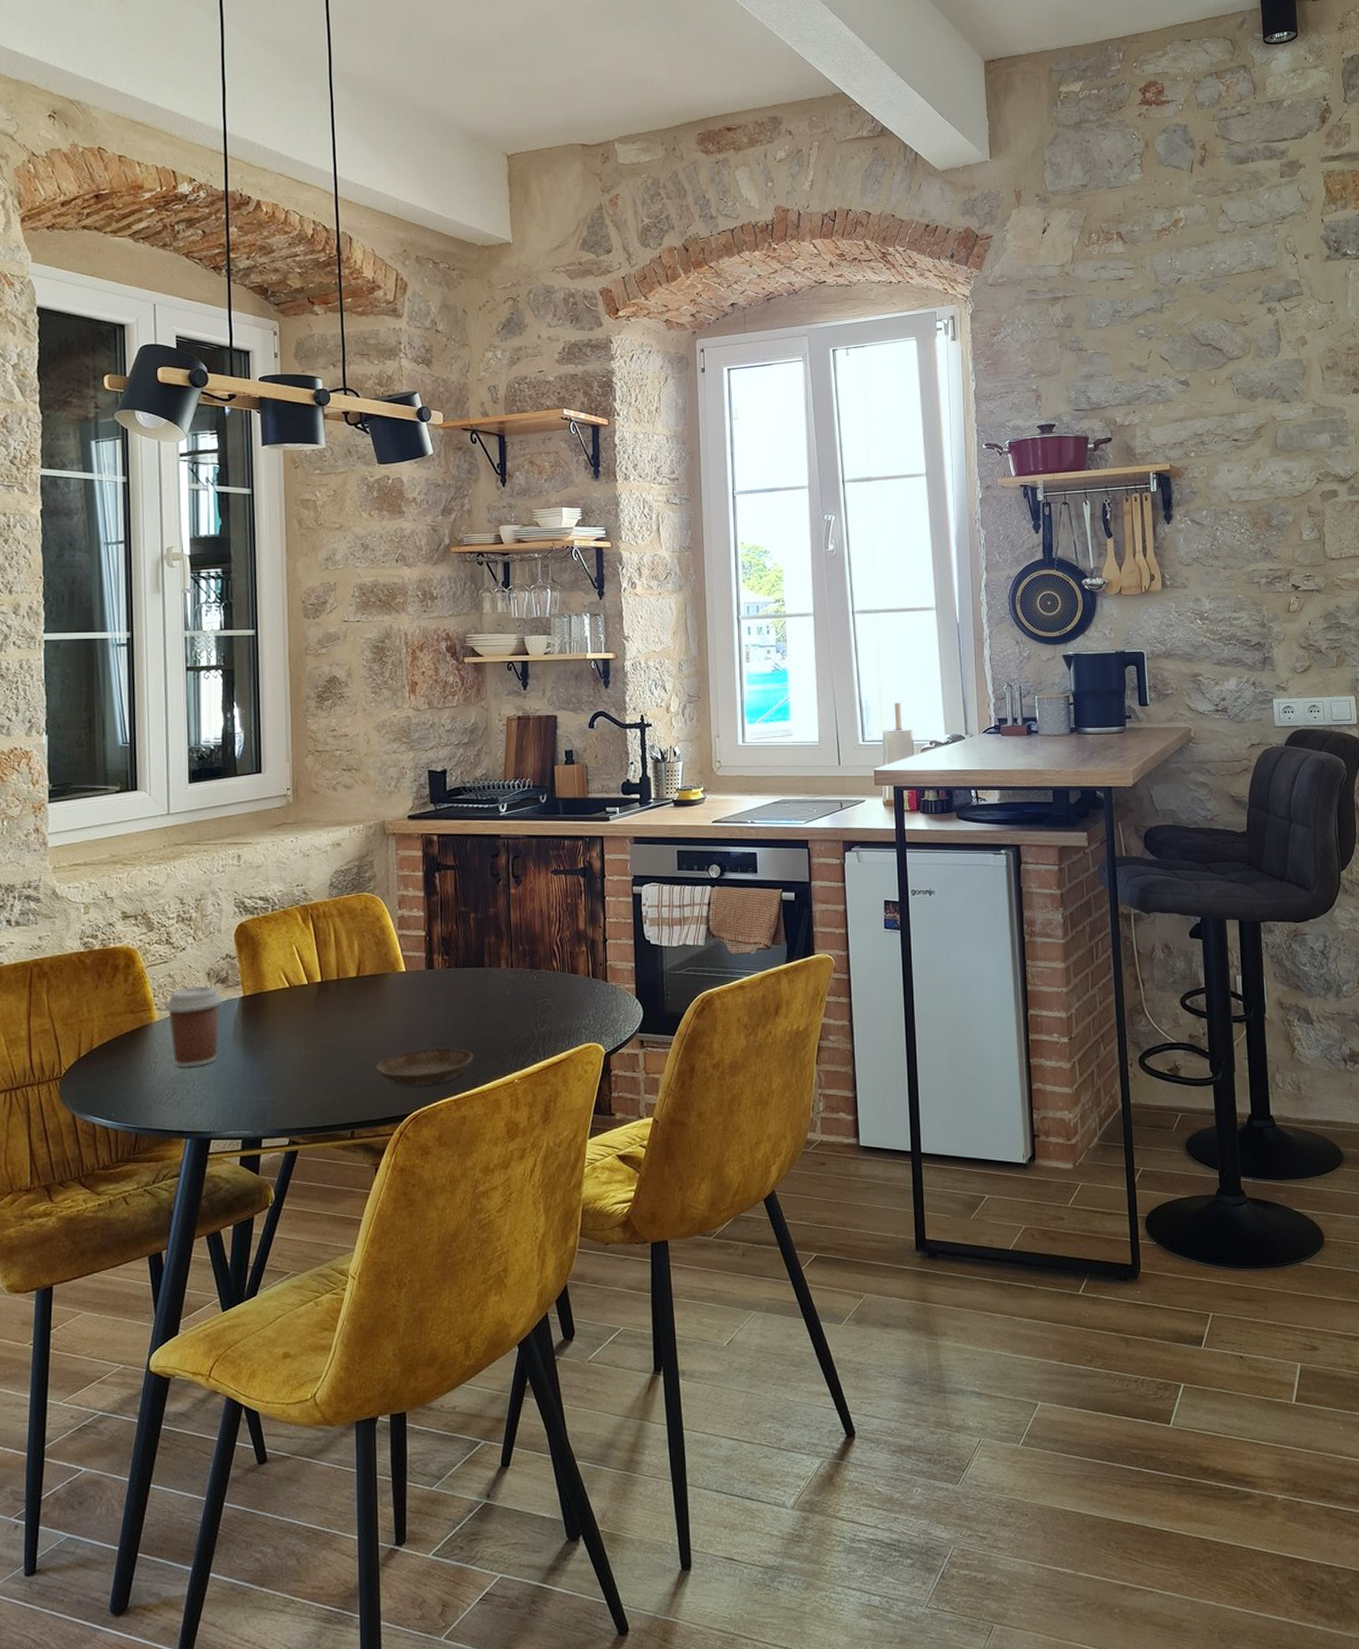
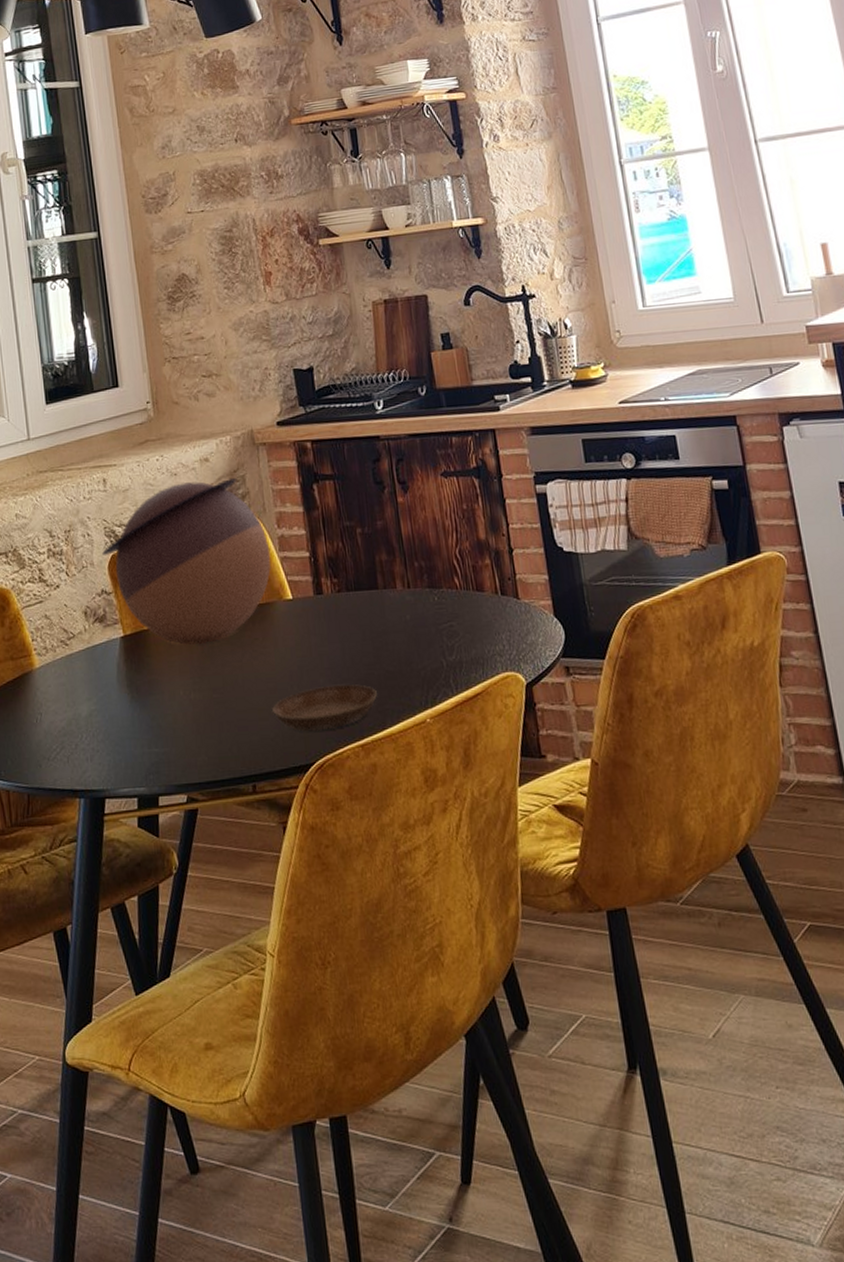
coffee cup: present [165,985,224,1068] -> none [44,625,104,719]
decorative bowl: none [230,863,390,1008] -> present [102,478,271,645]

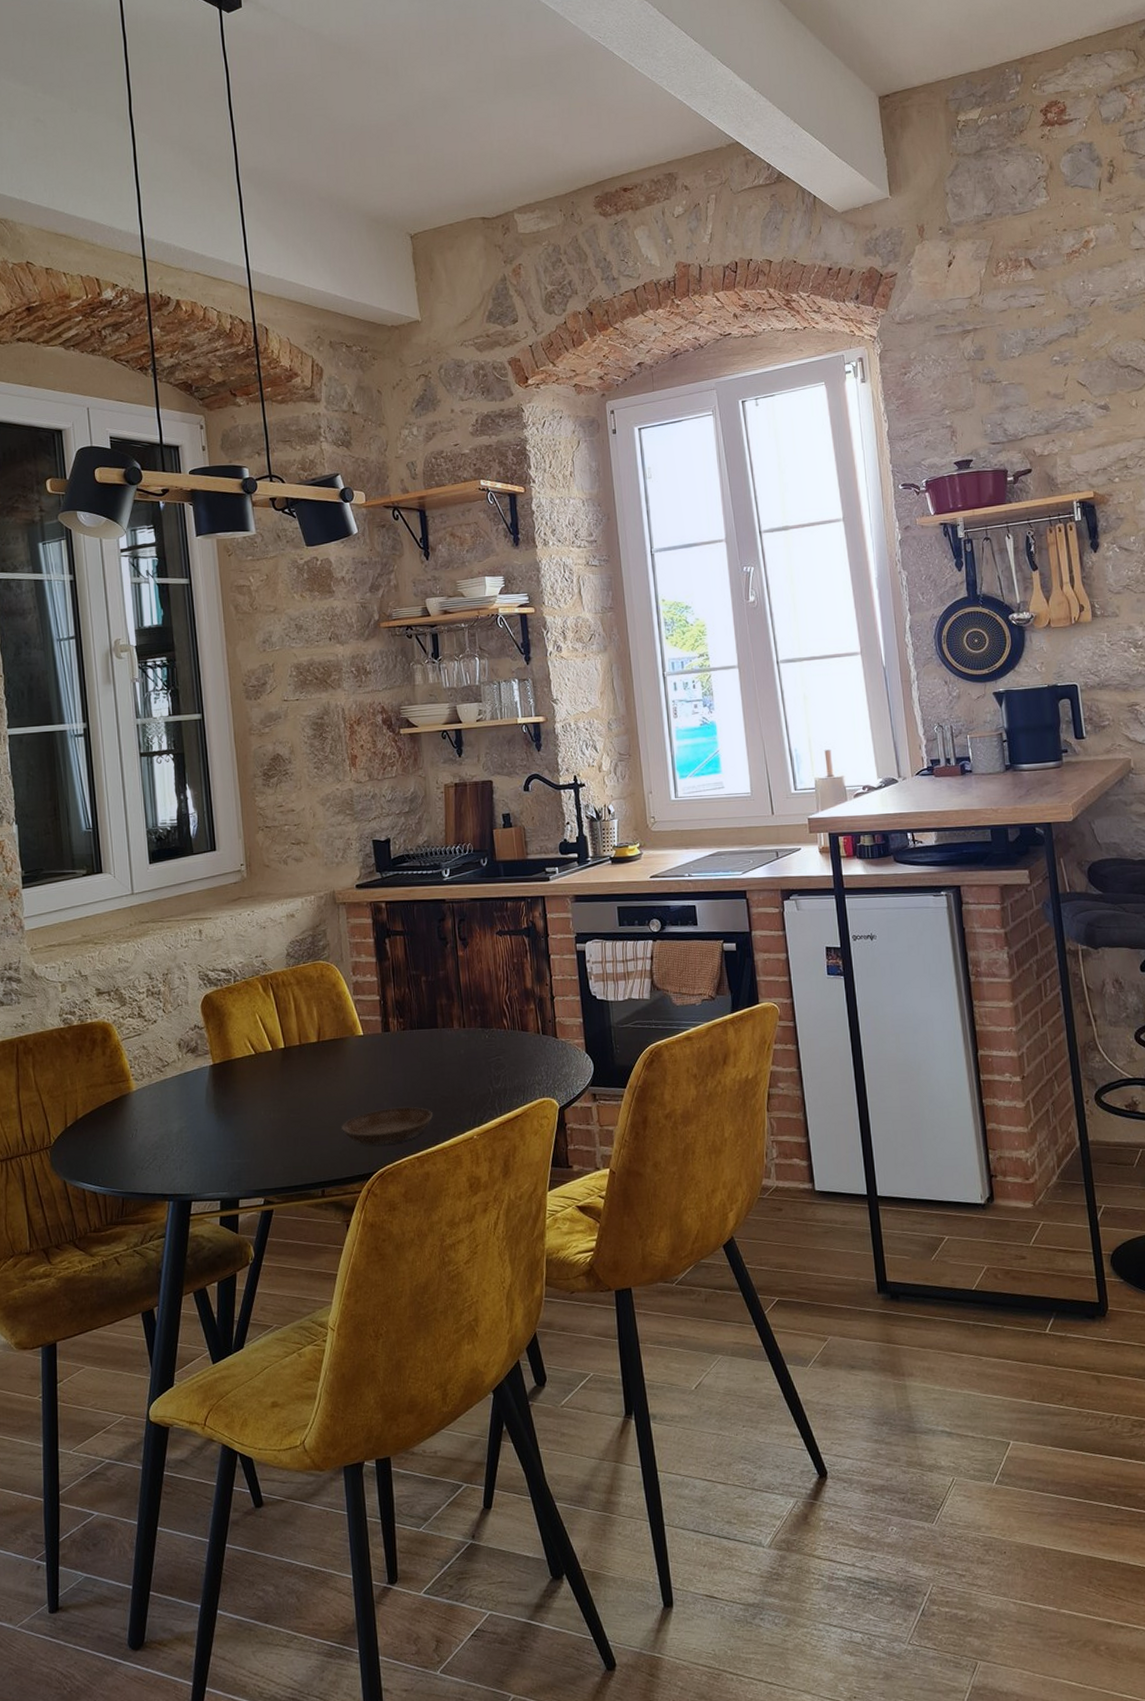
decorative bowl: present [102,478,271,645] -> none [196,932,346,1073]

